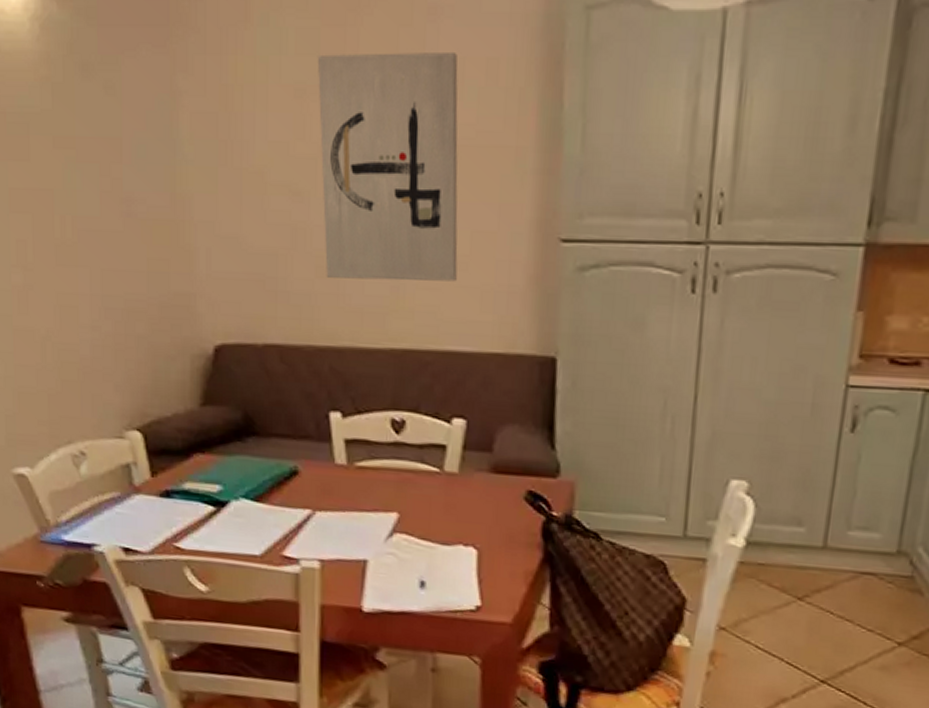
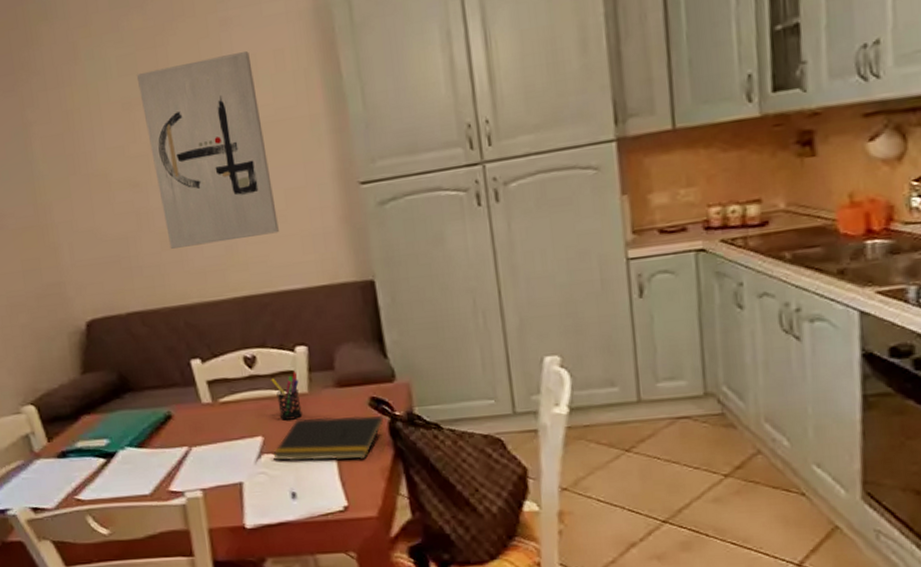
notepad: none [407,500,538,558] -> present [273,415,384,461]
pen holder: none [418,446,449,500] -> present [271,372,303,420]

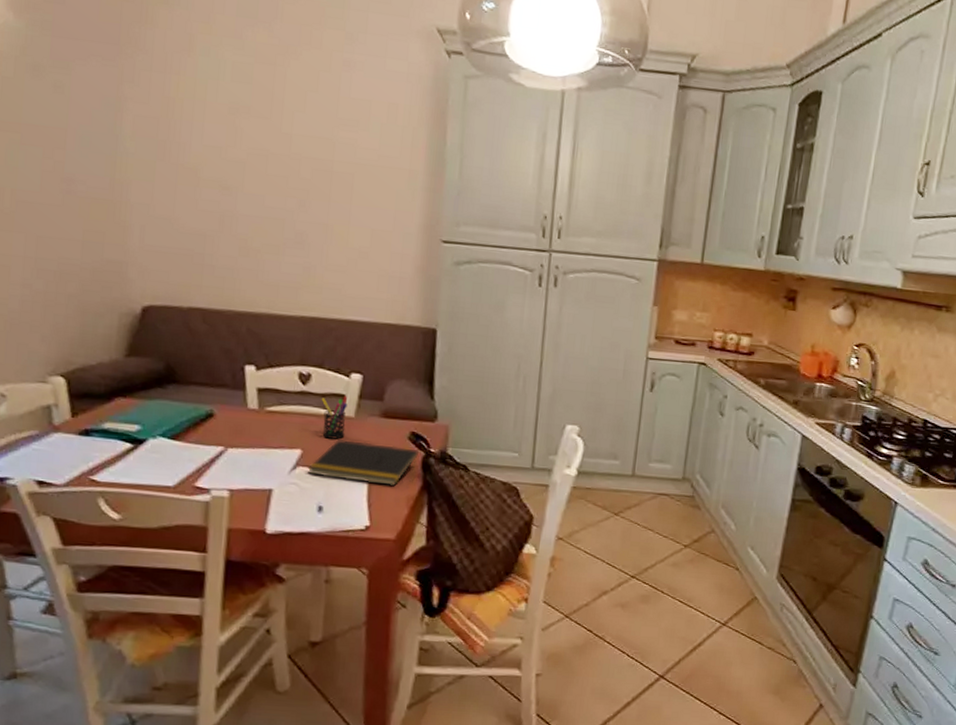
wall art: present [136,51,279,249] -> none [248,84,366,267]

